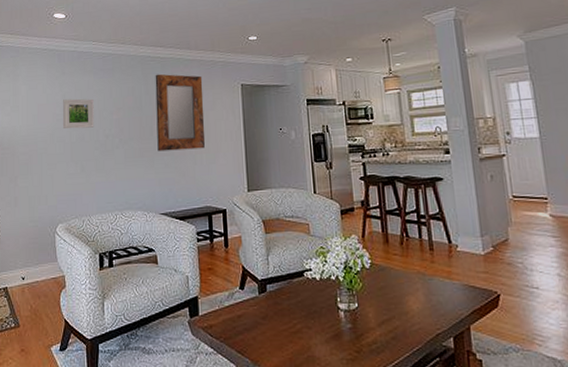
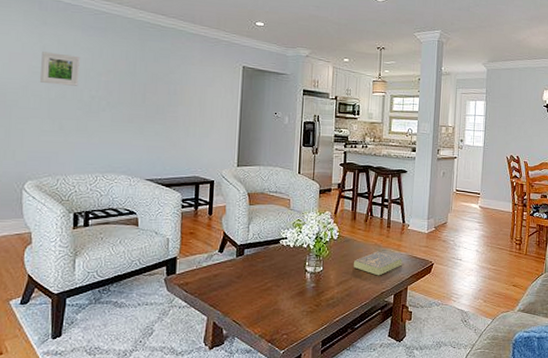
home mirror: present [155,74,205,152] -> none [149,42,204,122]
book: none [395,281,458,313] -> present [354,251,403,276]

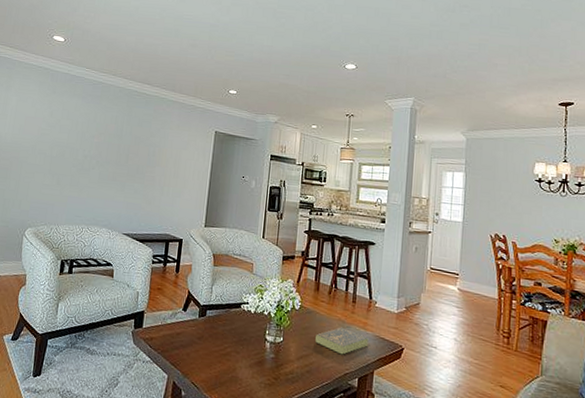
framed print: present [40,52,80,86] -> none [46,116,79,146]

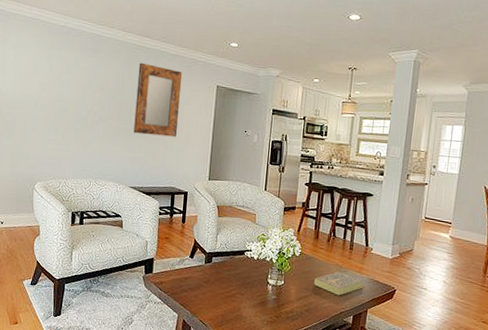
home mirror: none [130,108,182,183] -> present [133,62,183,137]

